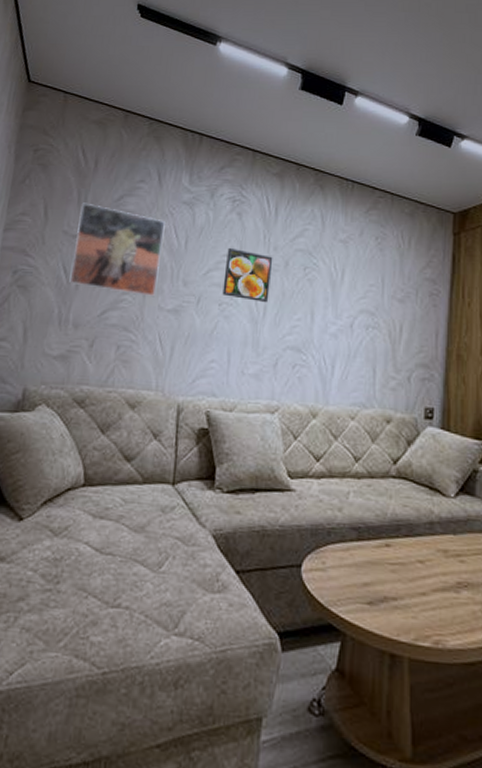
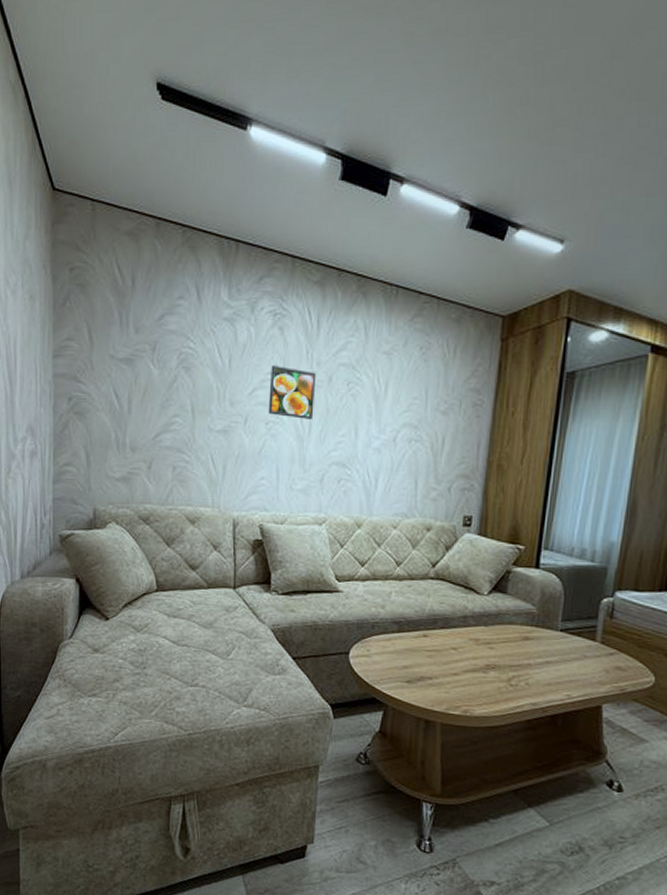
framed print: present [69,202,165,297] -> none [122,324,208,419]

